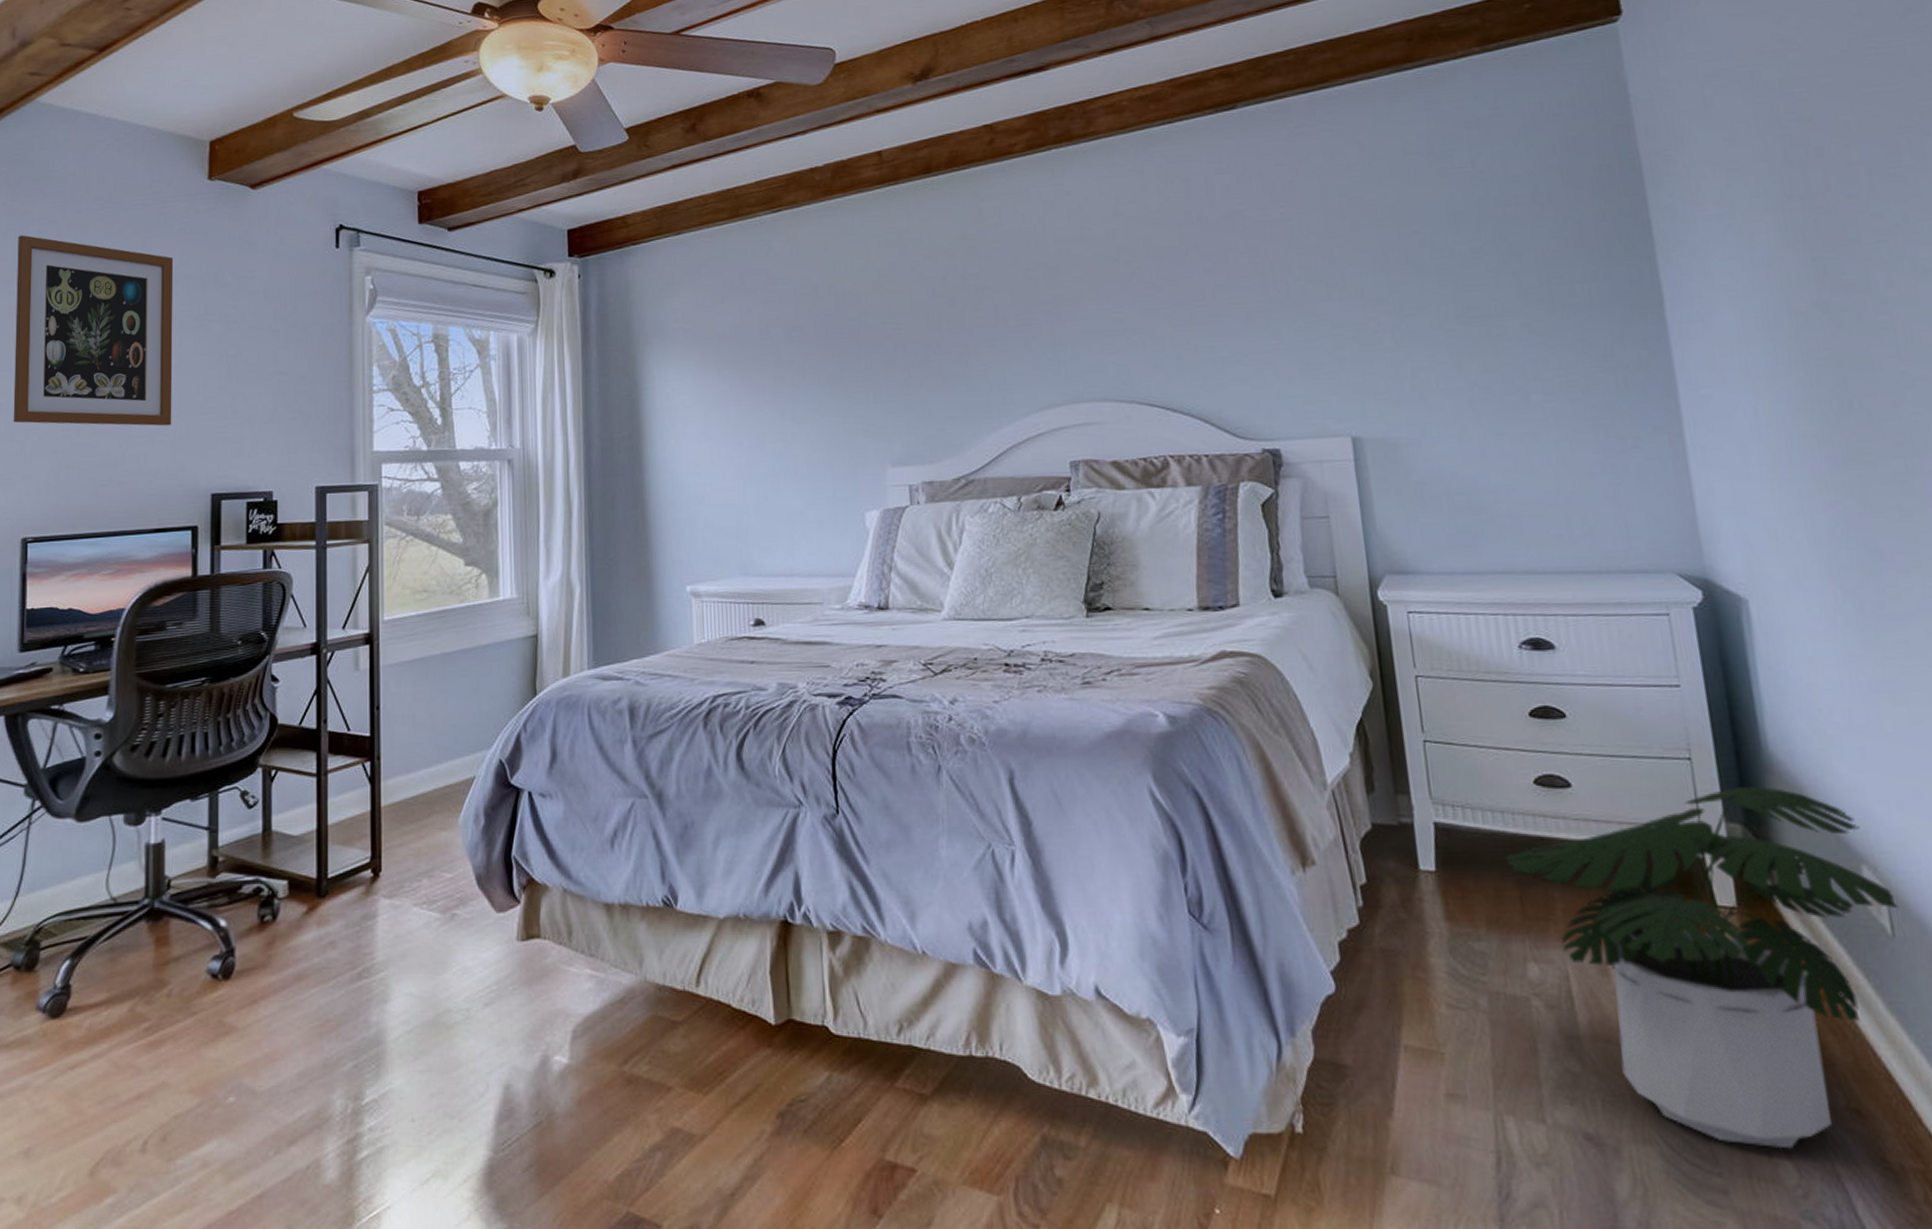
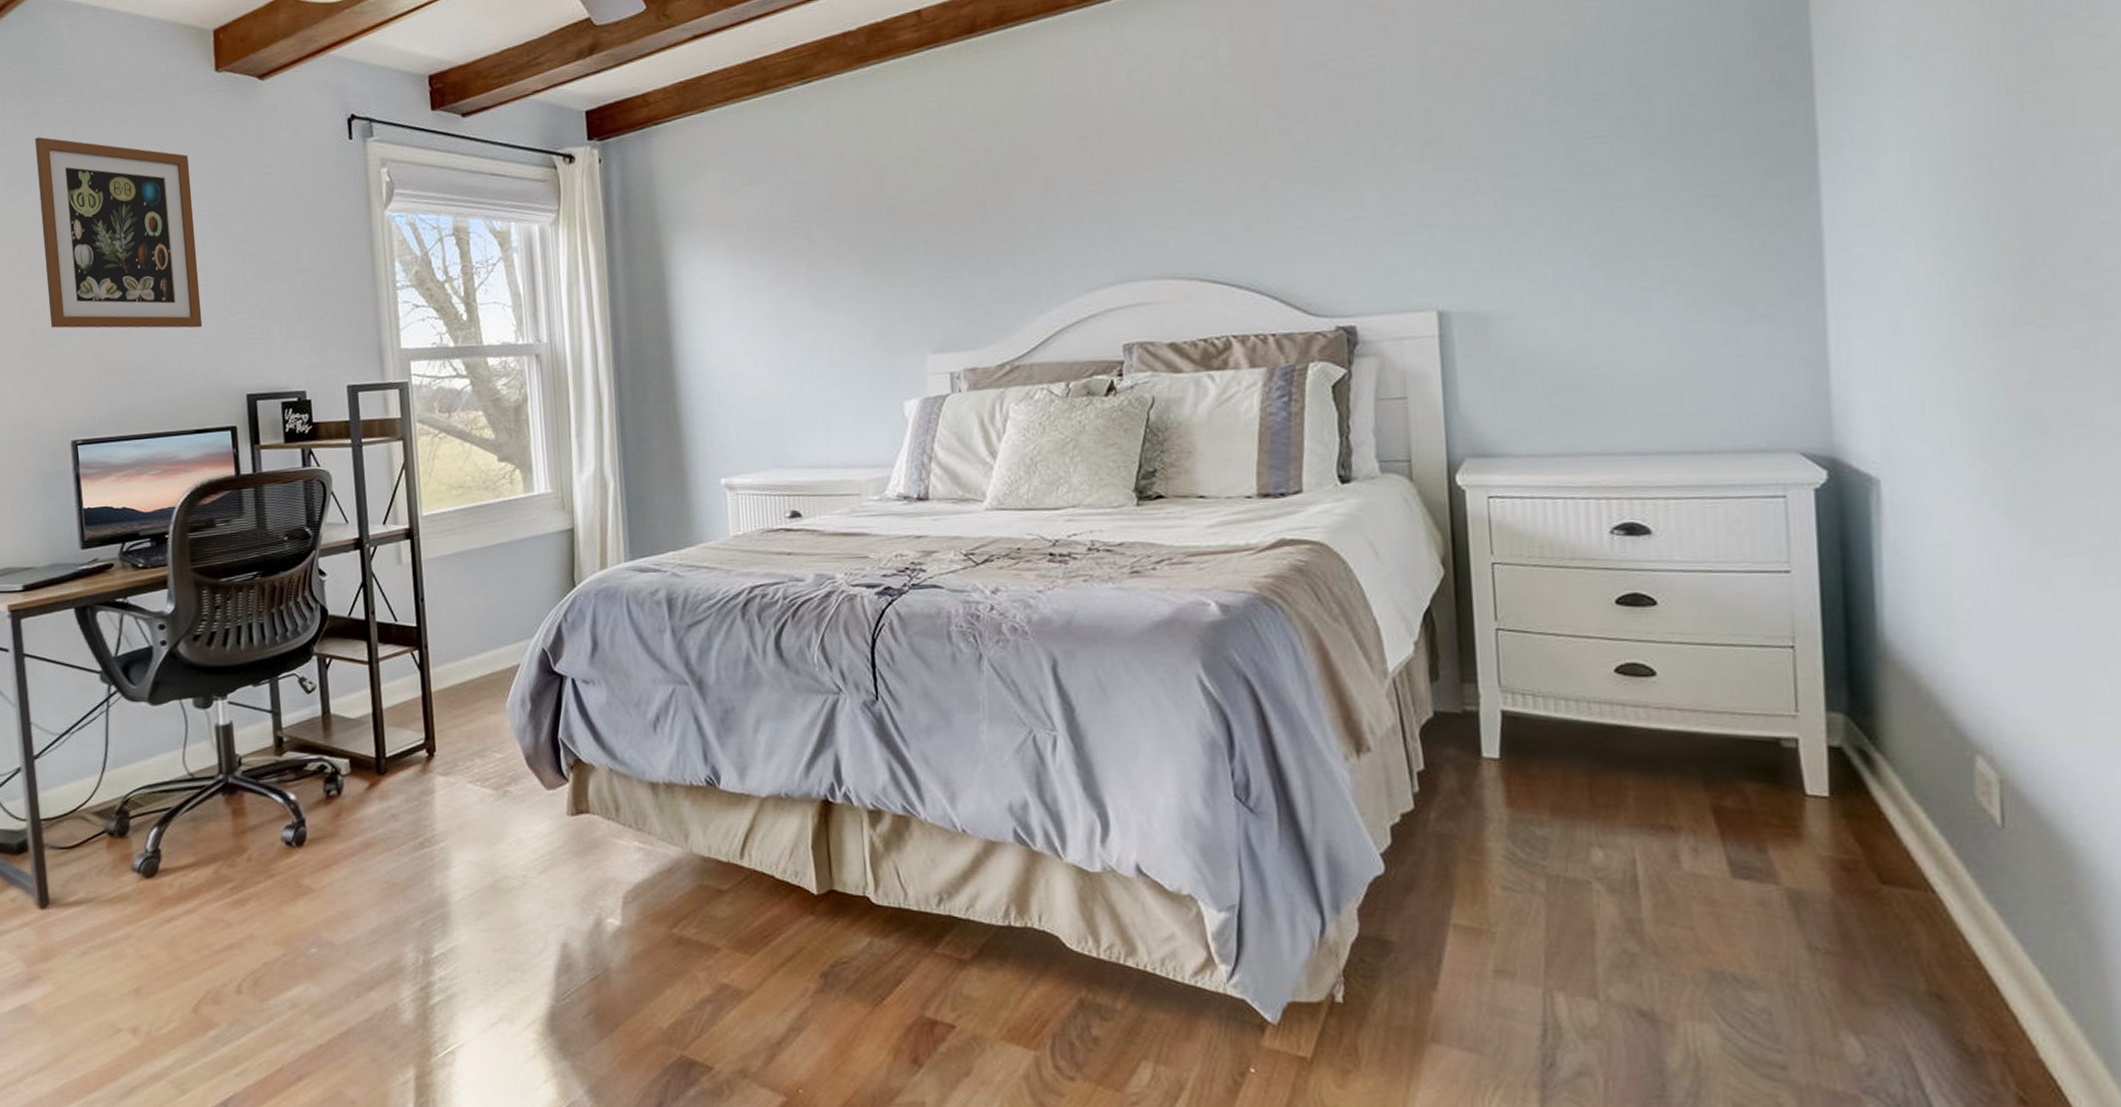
potted plant: present [1503,787,1899,1149] -> none [1574,676,2013,1030]

